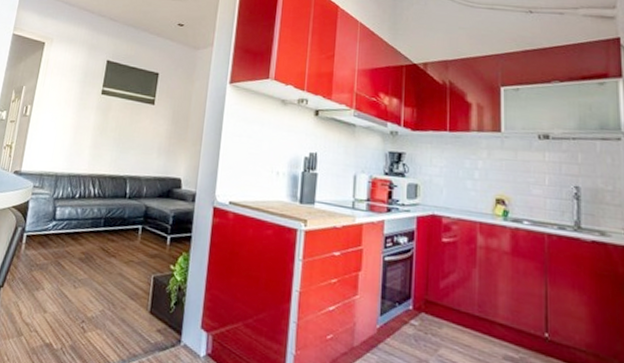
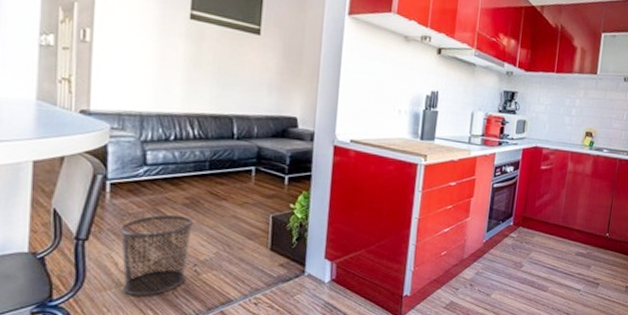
waste bin: none [22,268,87,349] -> present [120,214,194,296]

